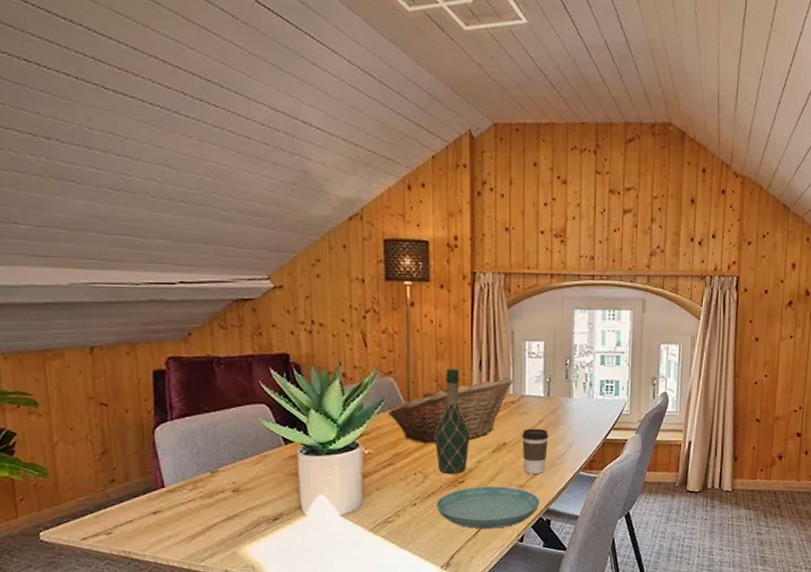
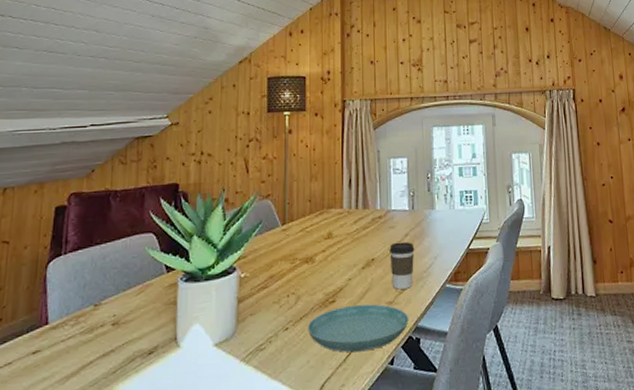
fruit basket: present [388,377,514,443] -> none [265,193,381,264]
wine bottle: present [435,369,469,474] -> none [308,188,340,294]

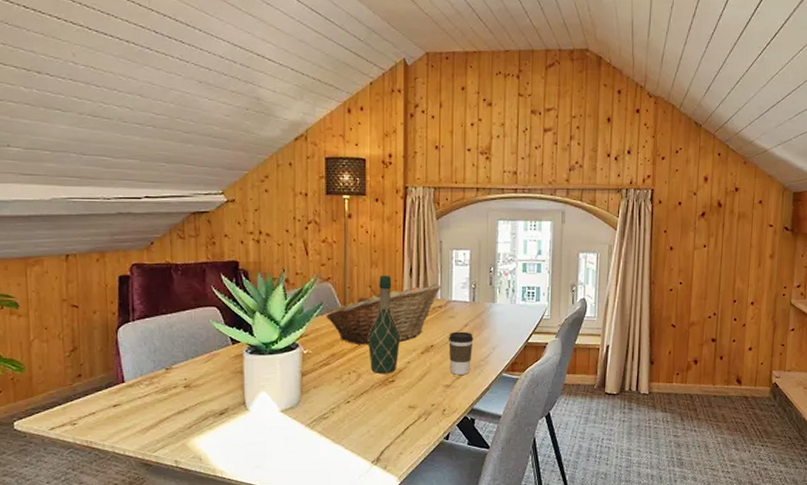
fruit basket: none [265,193,381,264] -> present [326,284,441,345]
wine bottle: none [308,188,340,294] -> present [369,276,400,373]
saucer: present [308,304,409,353] -> none [369,386,465,427]

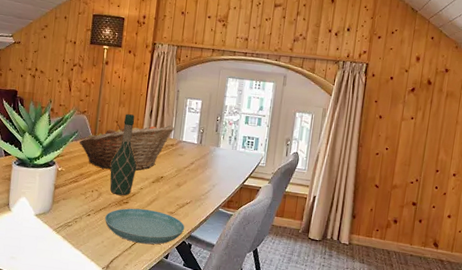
saucer: none [369,386,465,427] -> present [105,208,185,245]
coffee cup: present [448,331,474,375] -> none [175,167,198,205]

